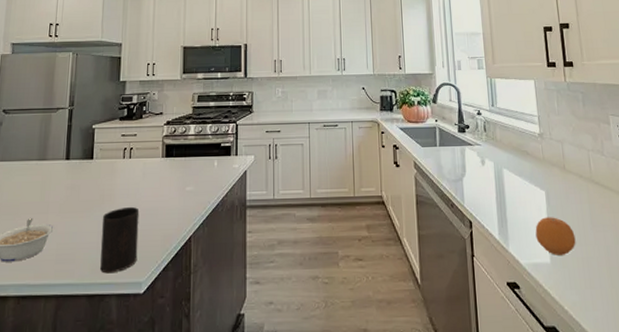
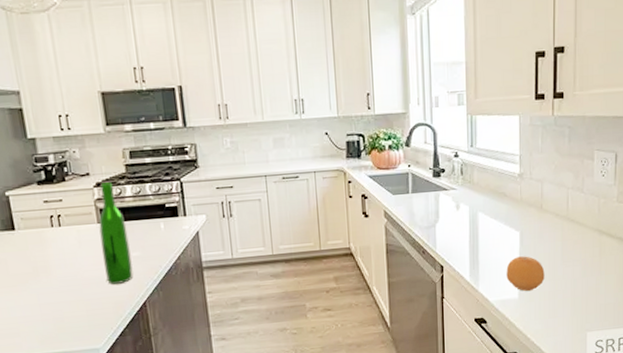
cup: present [100,206,140,274] -> none [41,276,90,344]
wine bottle: none [161,121,186,217] -> present [99,182,134,285]

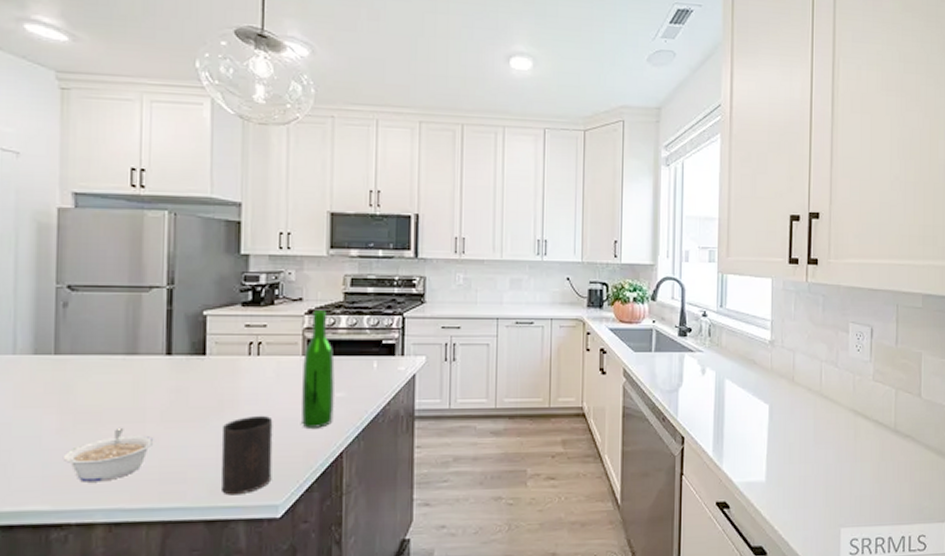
cup: none [41,276,90,344] -> present [221,415,273,496]
fruit: present [506,256,545,291] -> none [753,433,795,474]

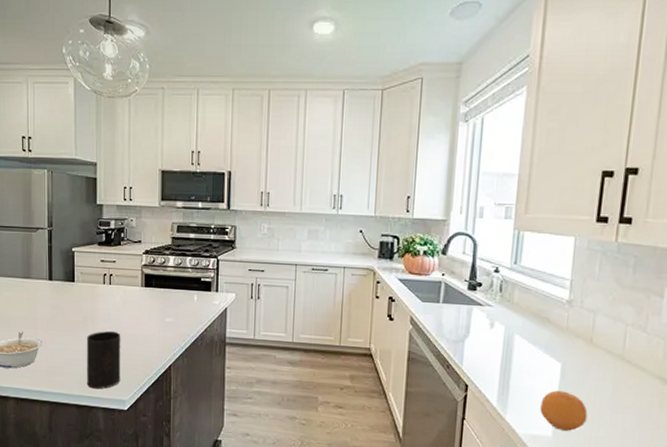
wine bottle: present [302,310,335,428] -> none [141,251,165,345]
fruit: none [753,433,795,474] -> present [540,390,588,431]

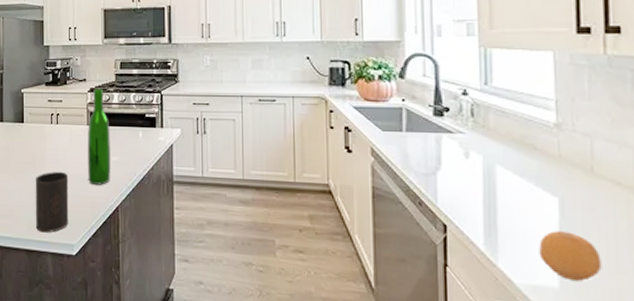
wine bottle: none [141,251,165,345] -> present [88,89,111,185]

